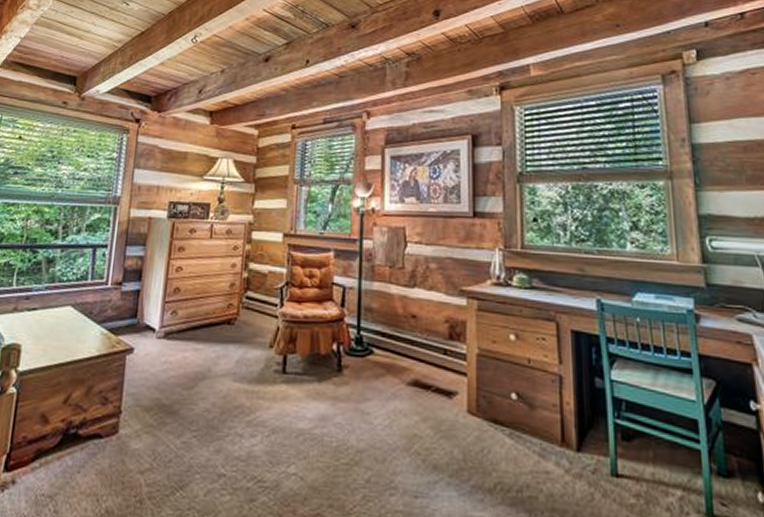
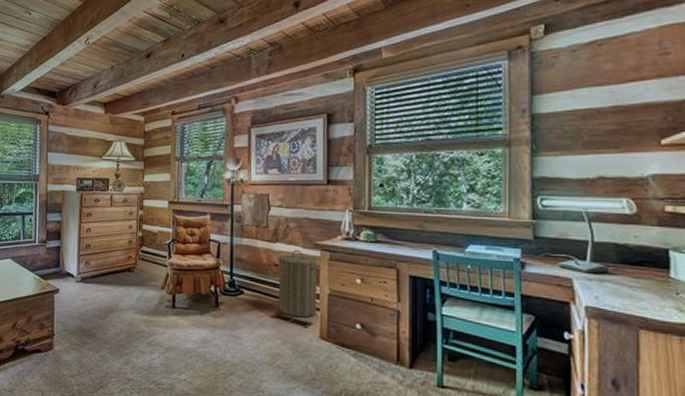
laundry hamper: none [415,297,467,386] -> present [277,249,321,318]

